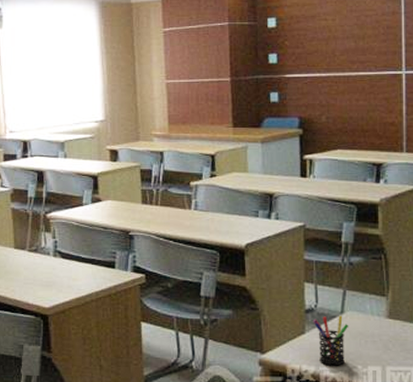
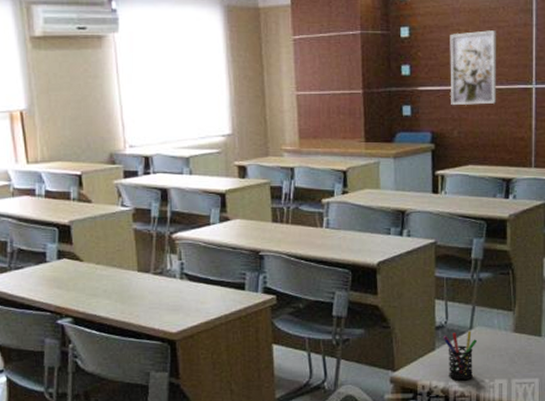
wall art: none [317,19,366,92] -> present [450,30,497,106]

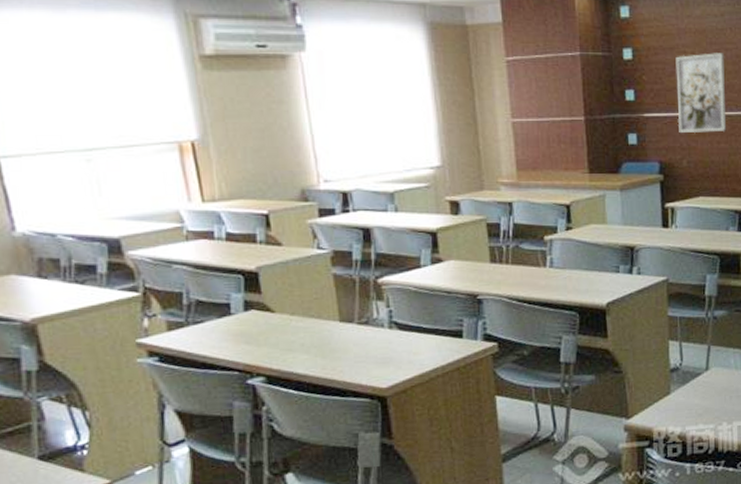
pen holder: present [443,331,478,381] -> none [678,372,714,425]

